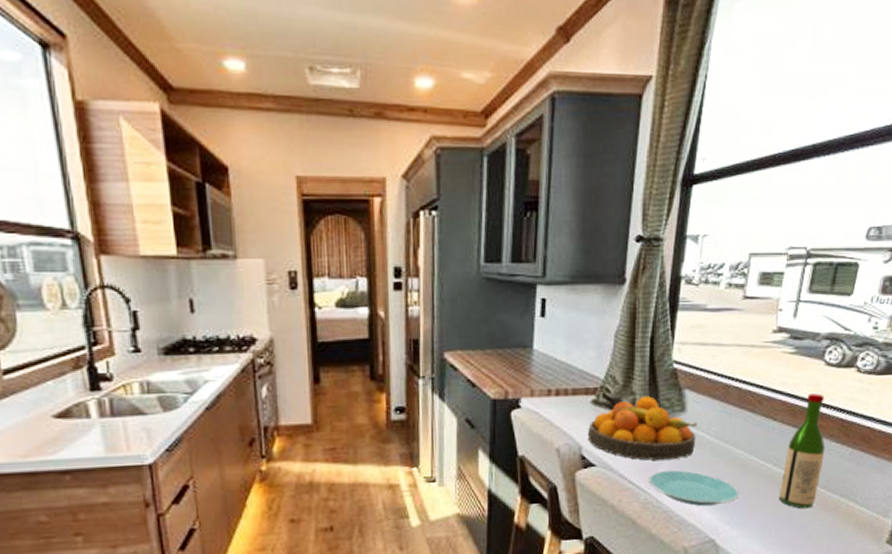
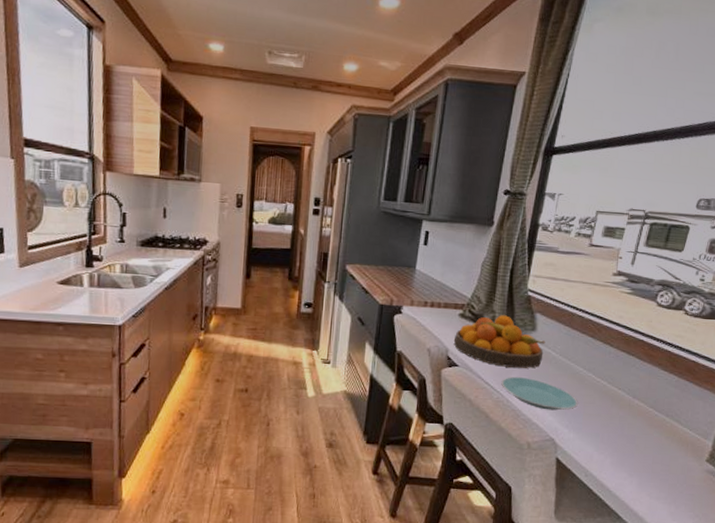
wine bottle: present [779,393,825,509] -> none [612,328,655,423]

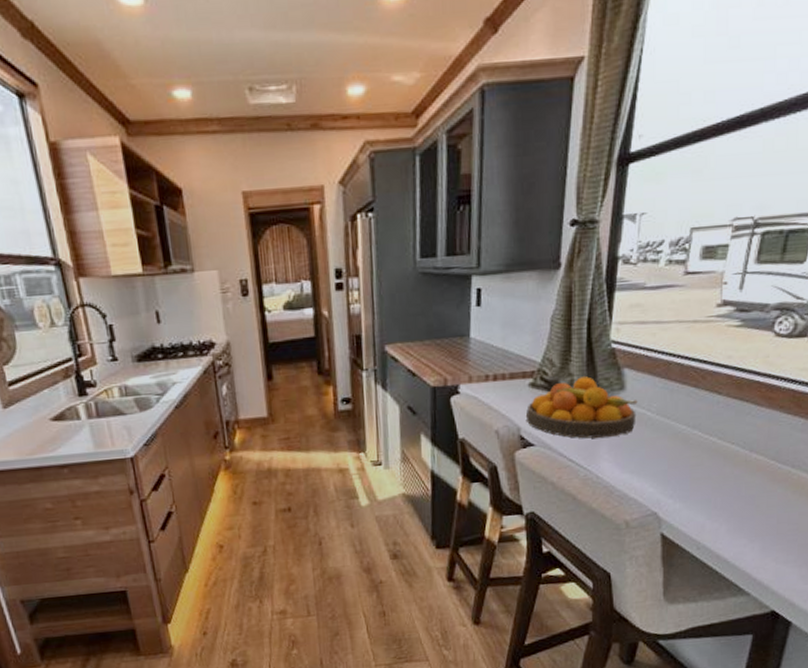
plate: present [501,377,578,411] -> none [588,447,683,481]

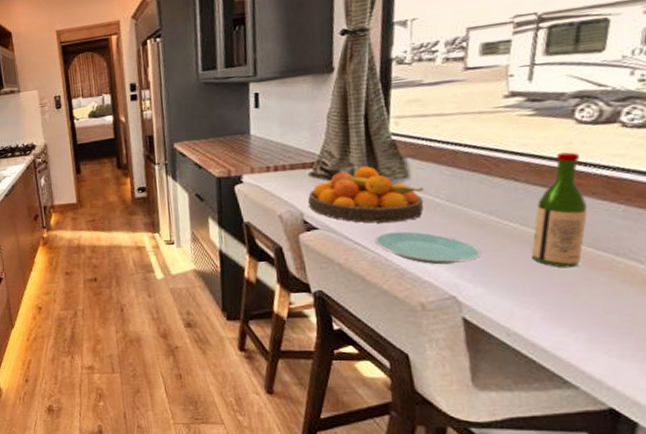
plate: none [588,447,683,481] -> present [374,231,482,265]
wine bottle: none [724,365,775,481] -> present [531,152,588,268]

